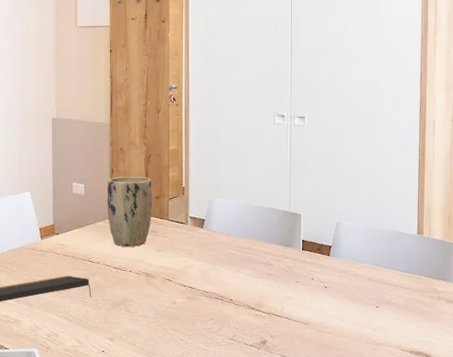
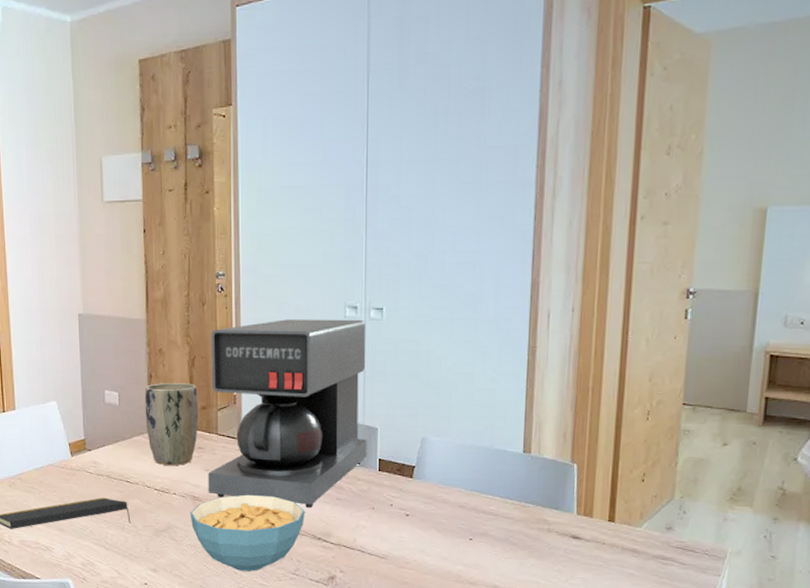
cereal bowl: none [143,271,241,338] -> present [190,494,305,571]
coffee maker: none [159,125,293,283] -> present [208,319,367,509]

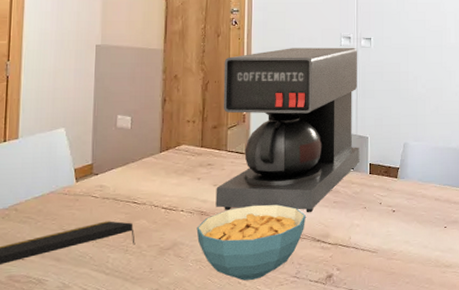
plant pot: present [144,383,198,465] -> none [157,105,209,184]

